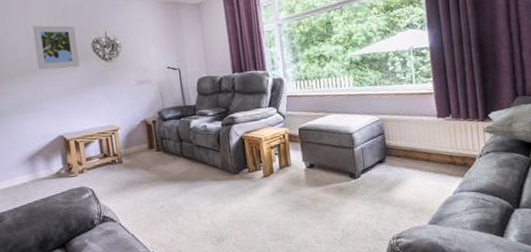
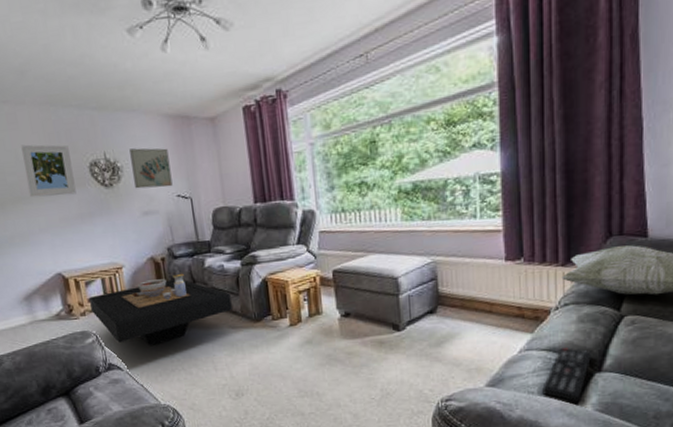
coffee table: none [87,133,214,200] -> present [89,273,232,347]
wall art: none [127,28,164,62] -> present [129,148,173,189]
remote control: none [474,189,512,235] -> present [542,348,593,402]

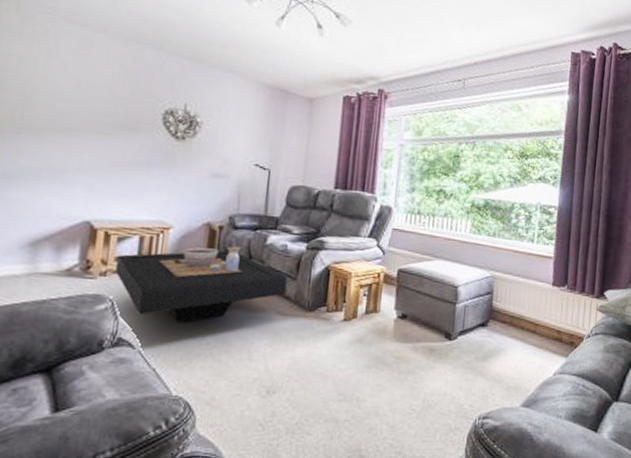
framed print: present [21,144,77,198] -> none [79,73,145,139]
wall art: present [129,148,173,189] -> none [210,107,257,155]
remote control: present [542,348,593,402] -> none [569,375,612,429]

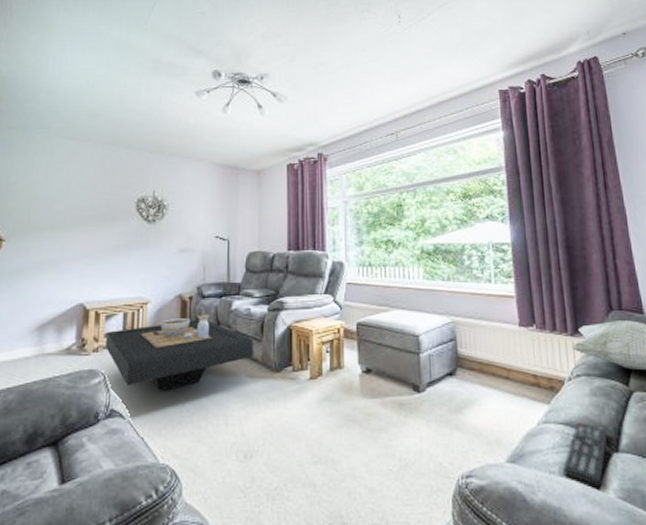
remote control: none [569,375,612,429] -> present [563,423,609,486]

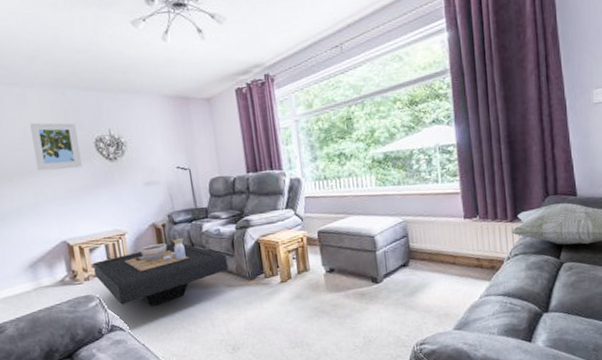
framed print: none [71,176,121,227] -> present [30,122,82,171]
remote control: present [563,423,609,486] -> none [501,292,541,340]

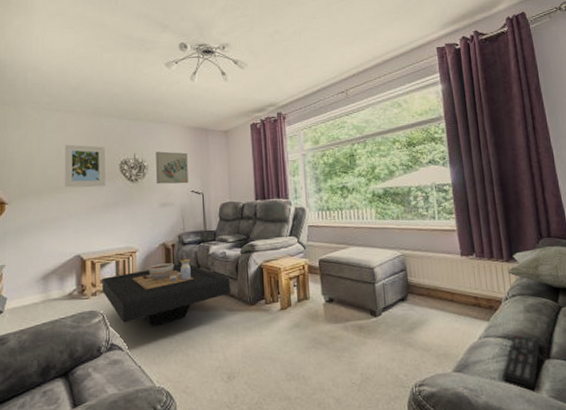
wall art: none [133,125,173,162] -> present [156,151,189,184]
remote control: none [501,292,541,340] -> present [502,335,541,388]

